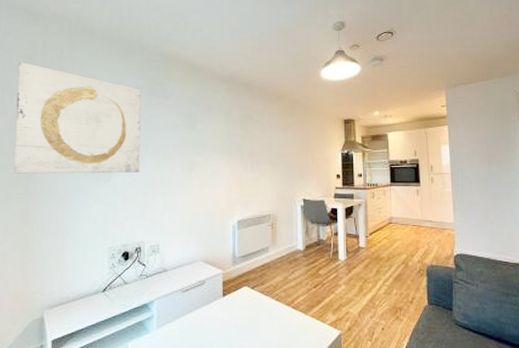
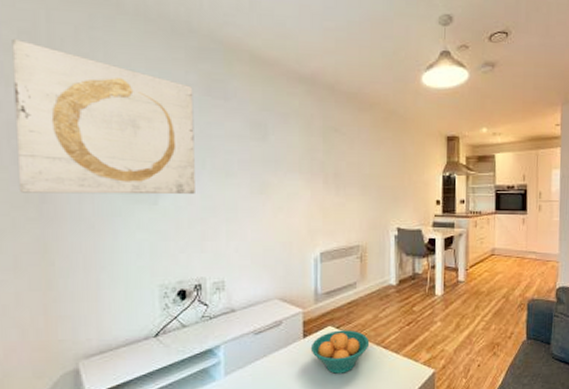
fruit bowl: none [229,290,281,331] -> present [310,330,370,374]

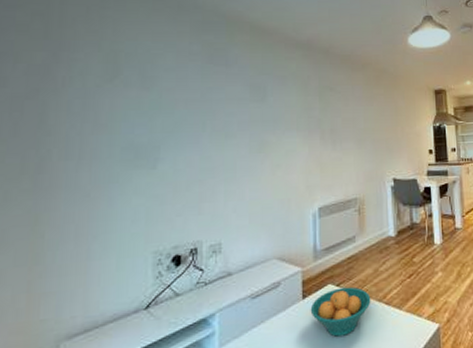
wall art: present [12,38,195,195] -> none [15,19,196,165]

